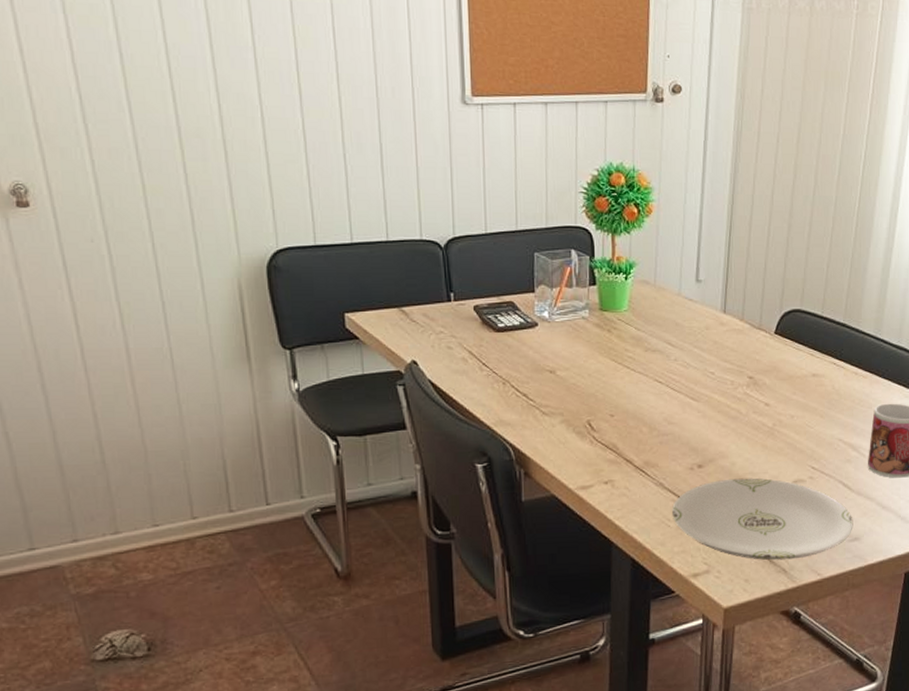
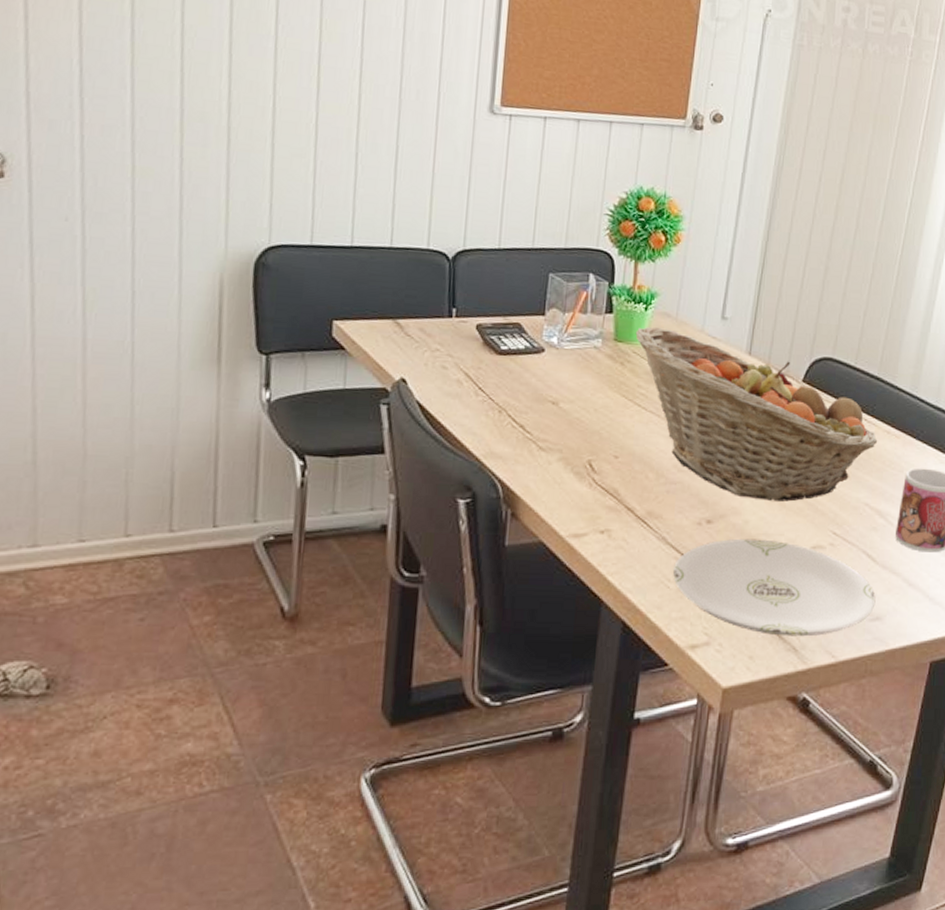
fruit basket: none [618,294,847,444] -> present [635,326,878,502]

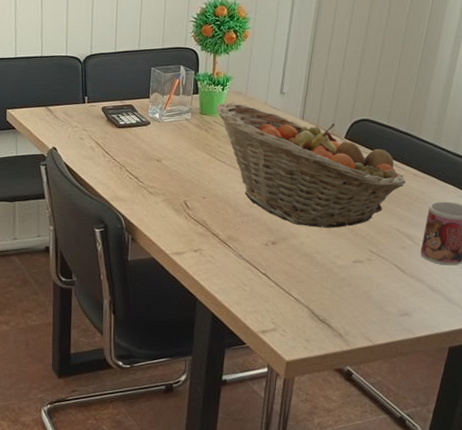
plate: present [673,538,876,637] -> none [248,255,405,327]

